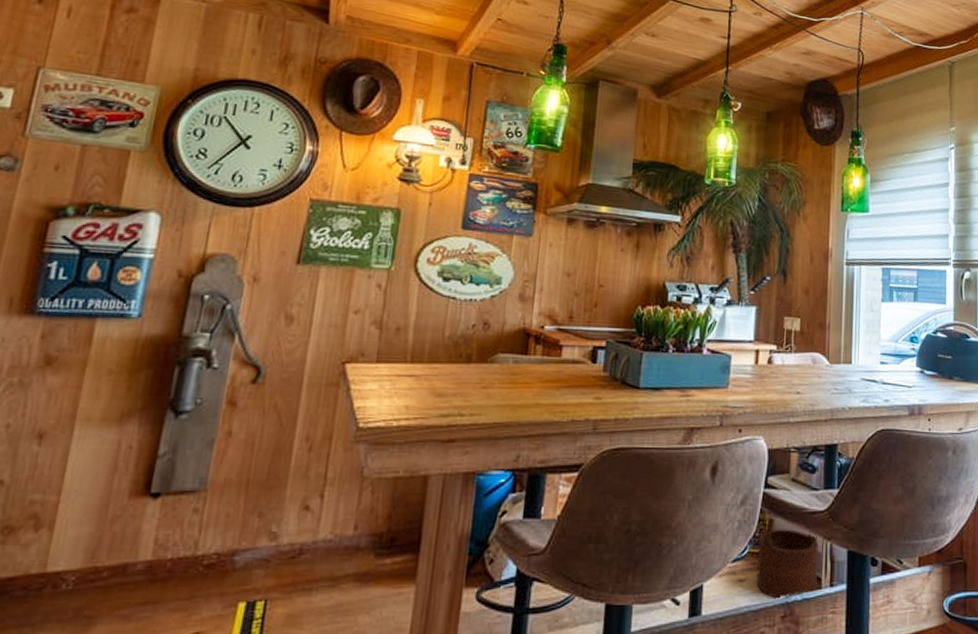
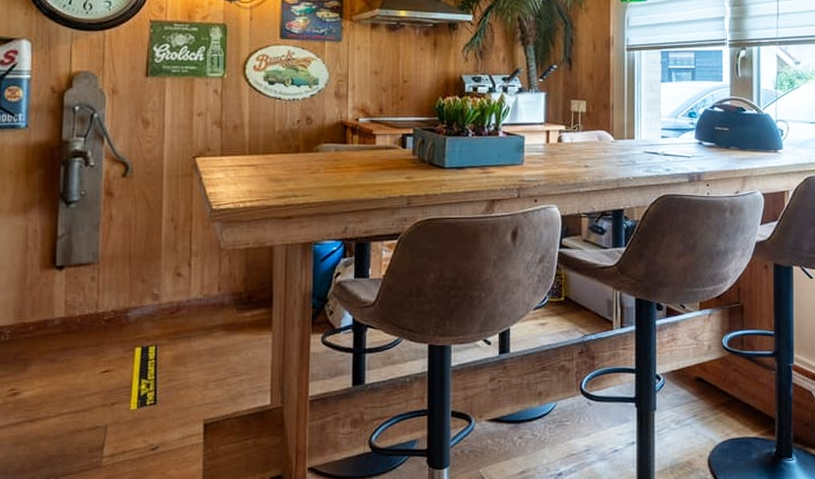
wooden bucket: present [757,516,818,601] -> none [556,271,609,340]

